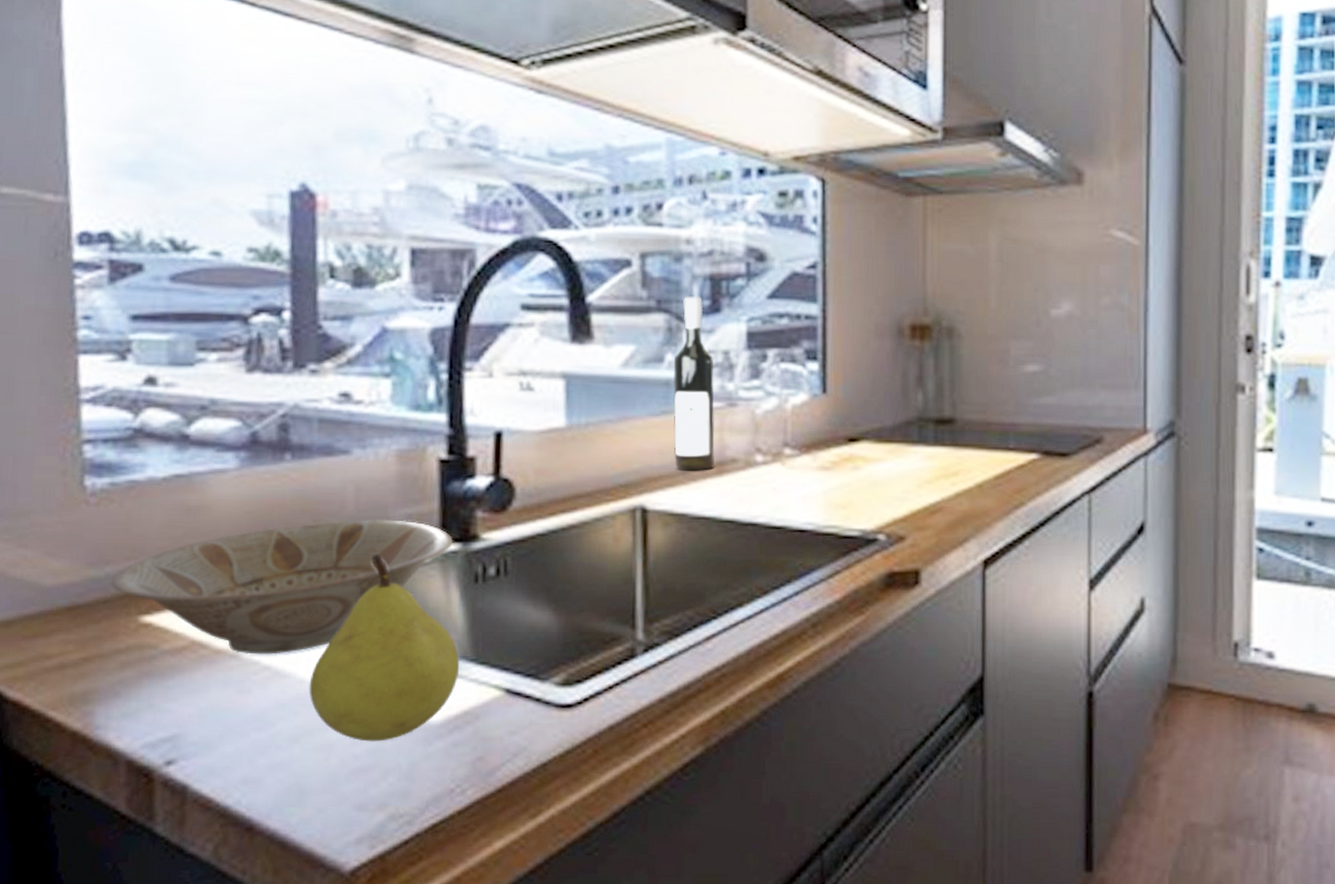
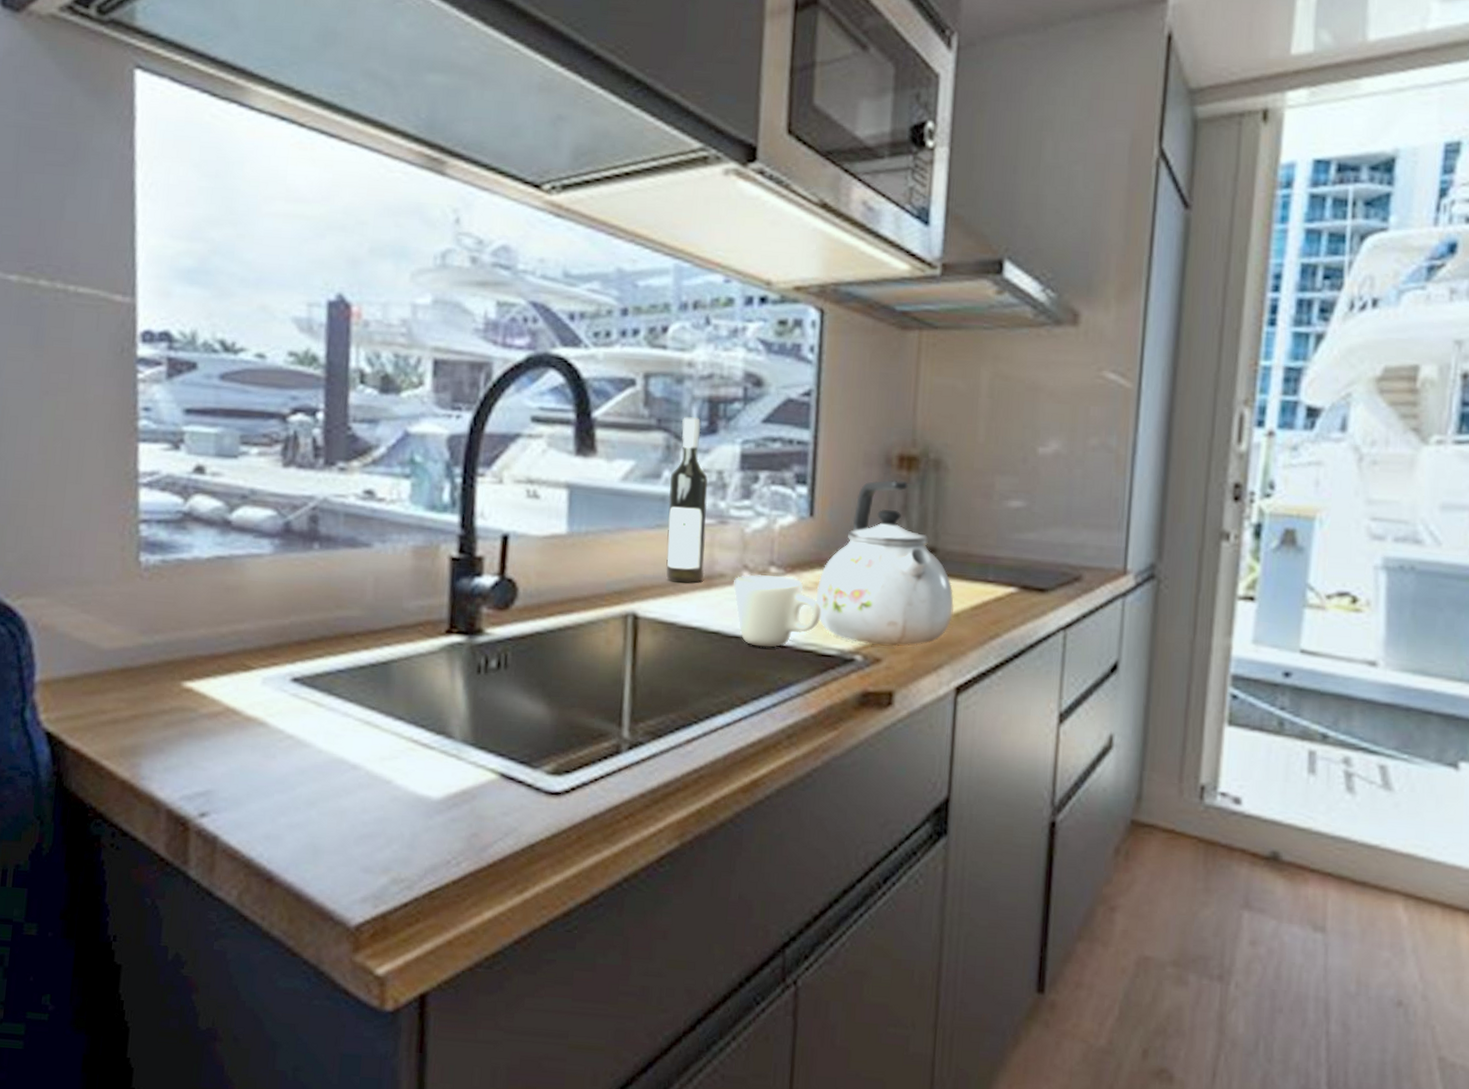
bowl: present [111,519,454,655] -> none [159,608,461,725]
fruit: present [309,553,459,742] -> none [326,640,460,812]
mug: none [747,457,841,533] -> present [733,574,822,648]
kettle: none [834,350,976,523] -> present [816,479,954,647]

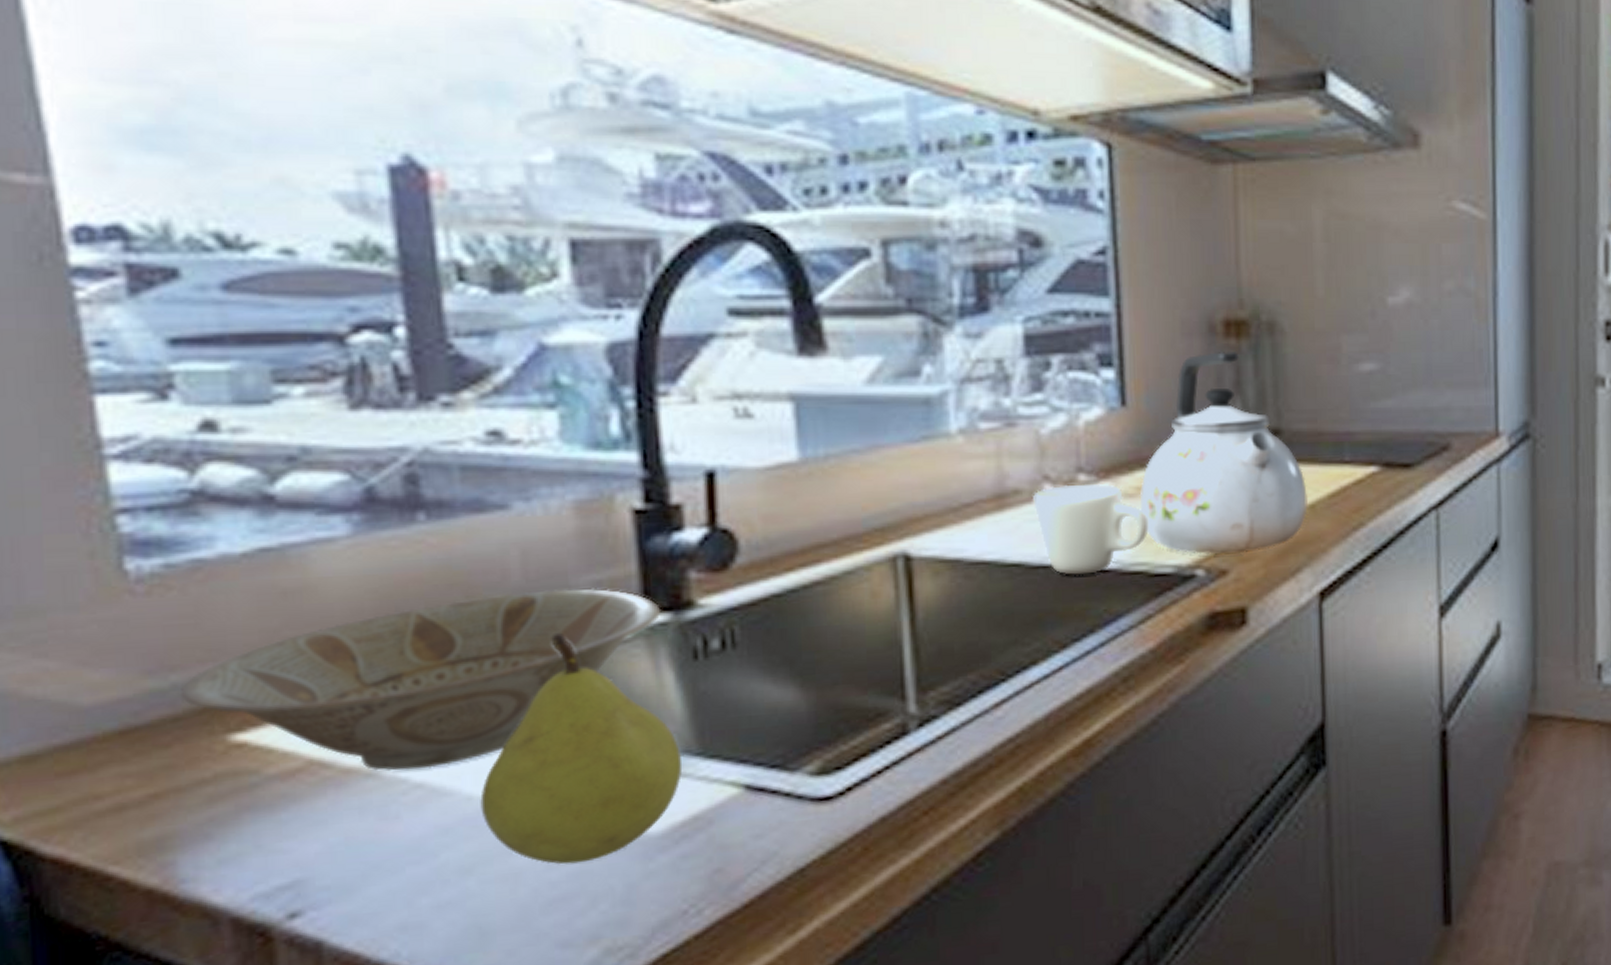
bowl: none [159,608,461,725] -> present [181,588,662,771]
fruit: none [326,640,460,812] -> present [480,632,682,865]
bottle: present [665,417,708,584] -> none [933,293,994,507]

